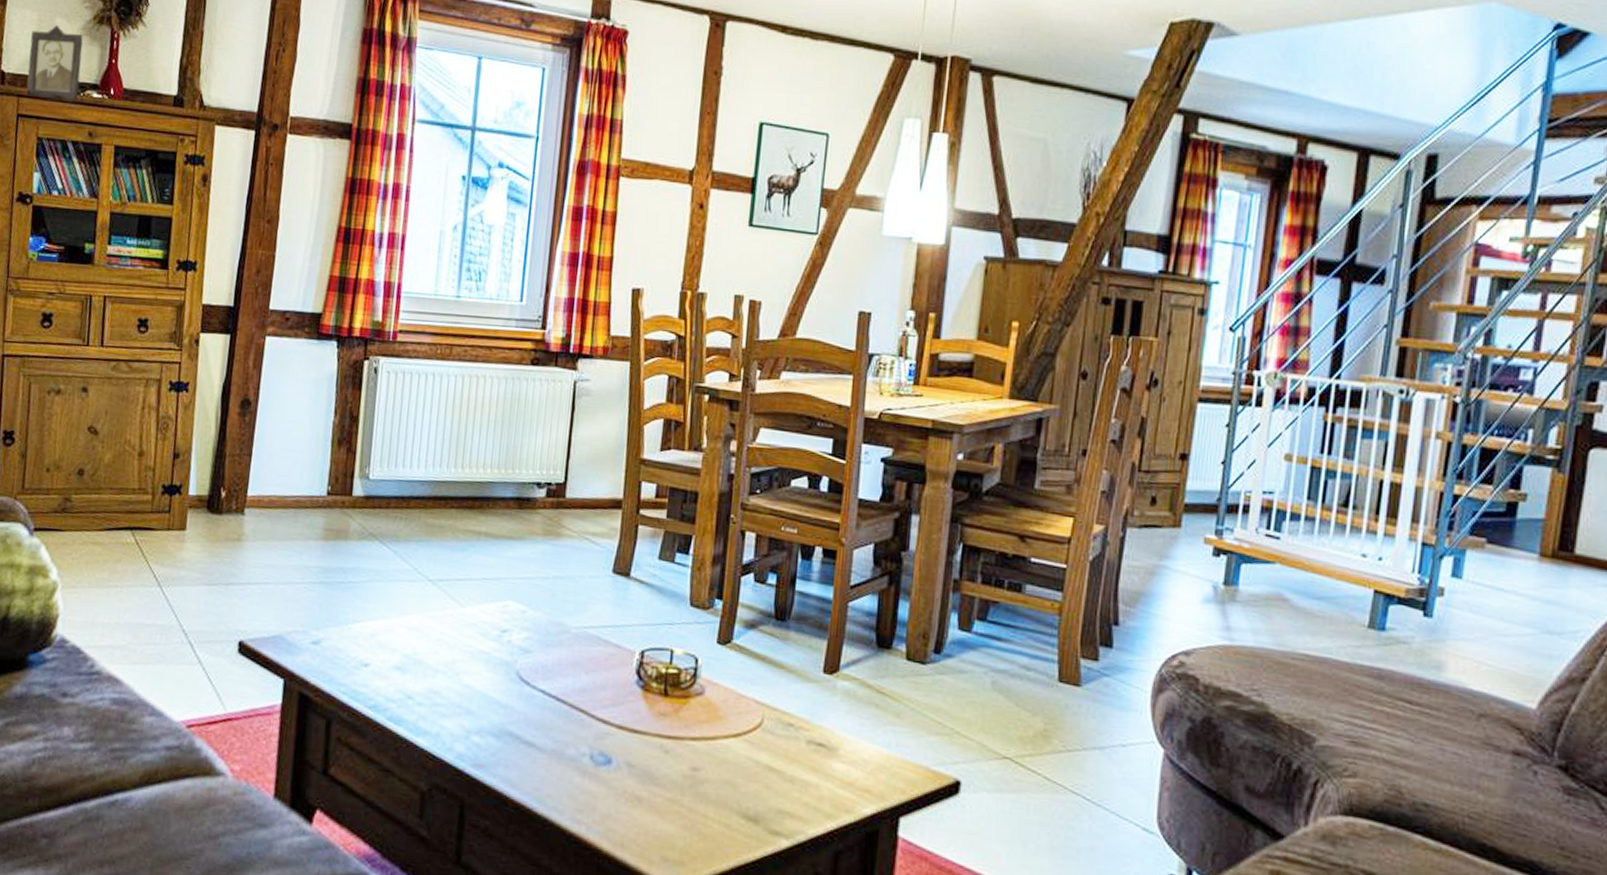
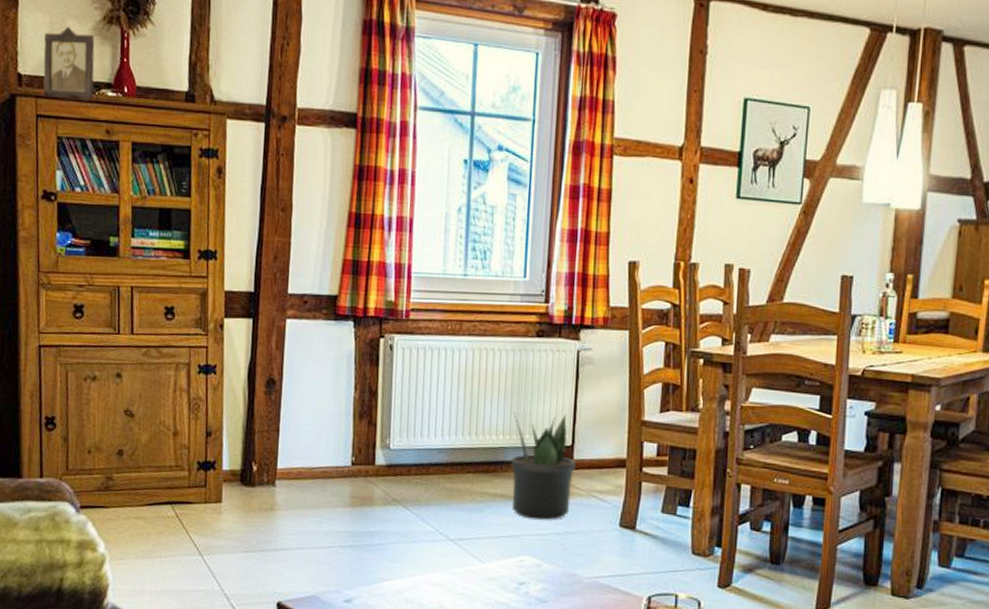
planter: none [497,444,568,562] -> present [511,412,576,520]

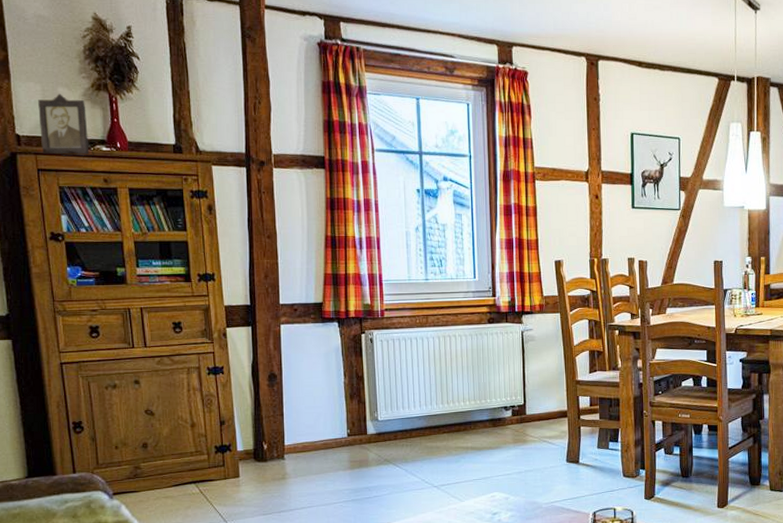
planter: present [511,412,576,520] -> none [475,381,528,463]

